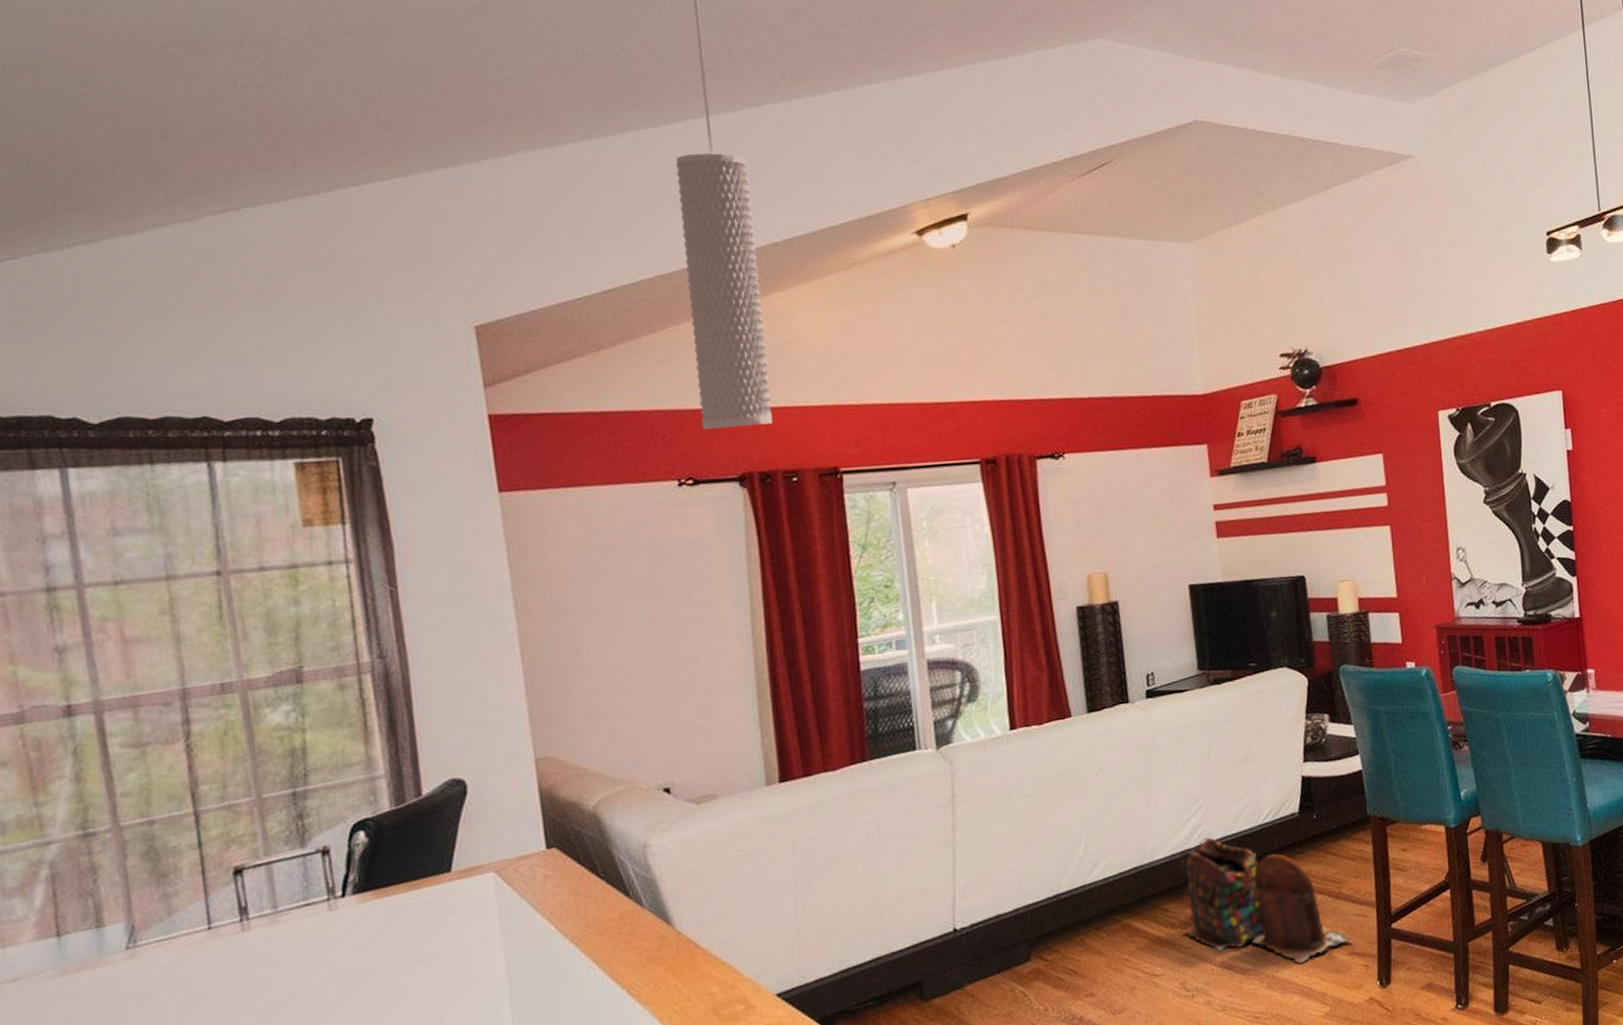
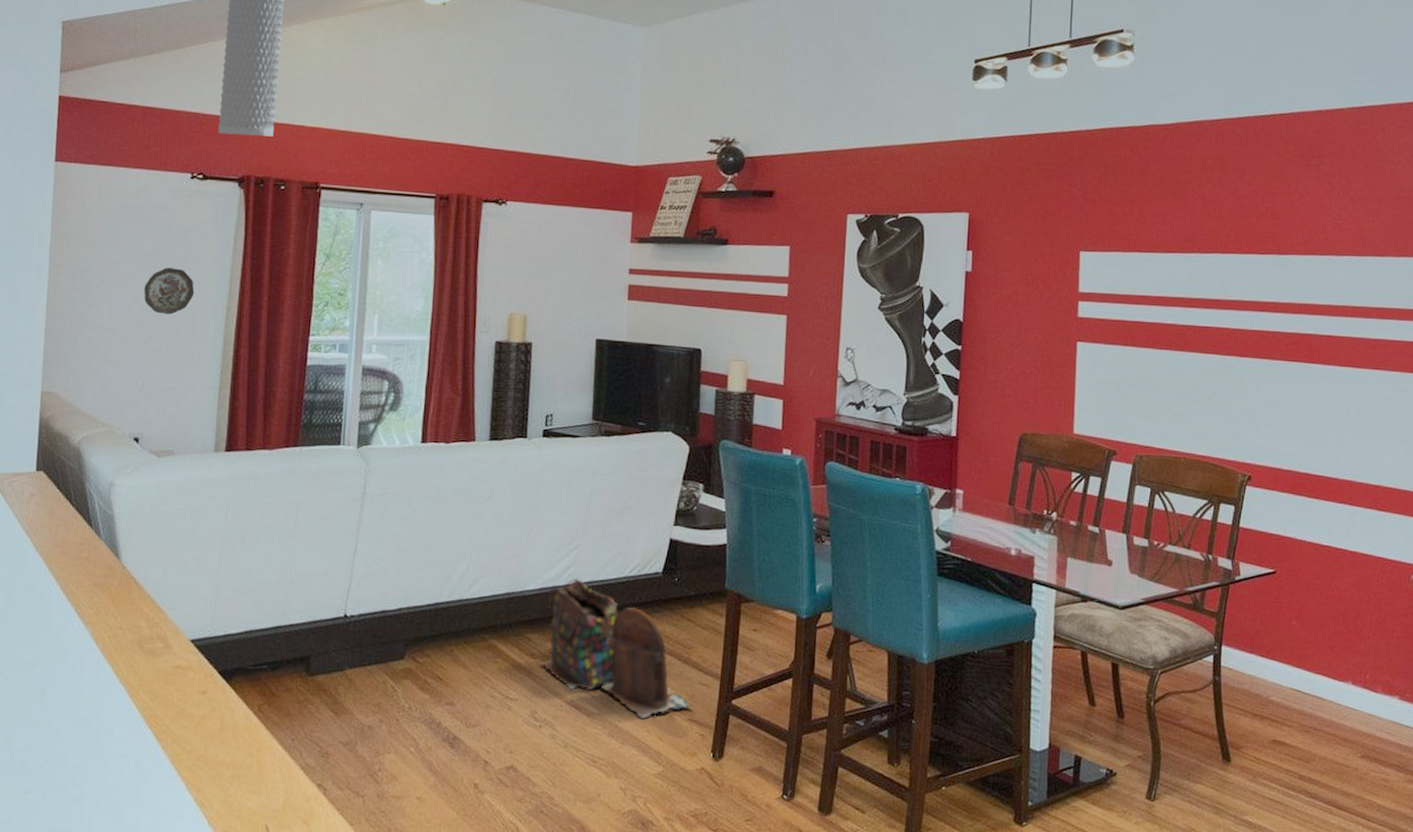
decorative plate: none [643,590,708,645] -> present [144,268,195,315]

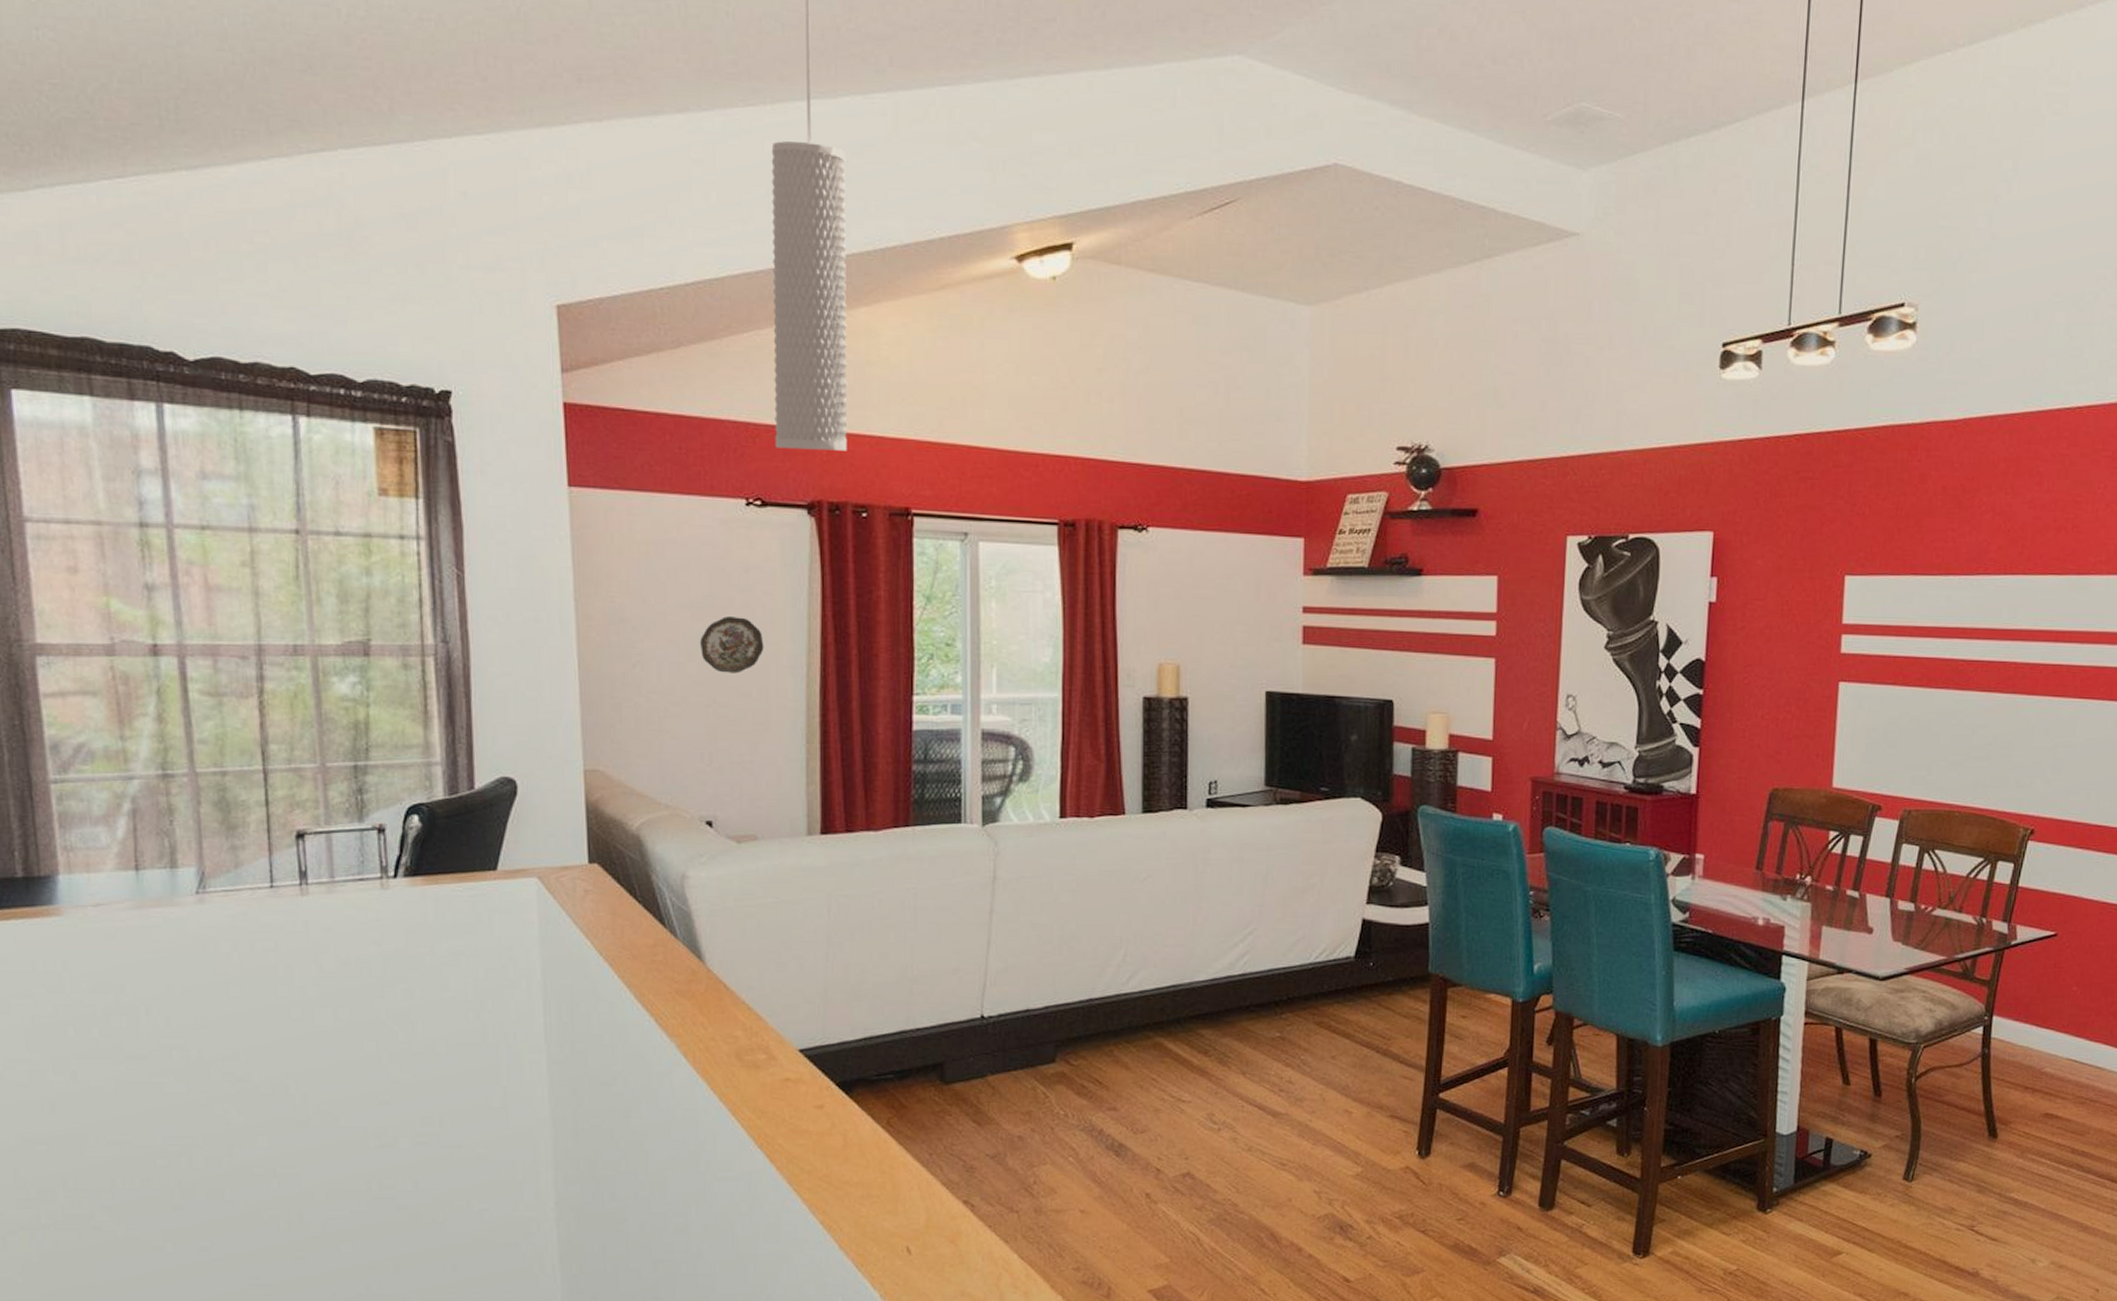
bag: present [540,579,695,718] -> none [1215,967,1396,1116]

